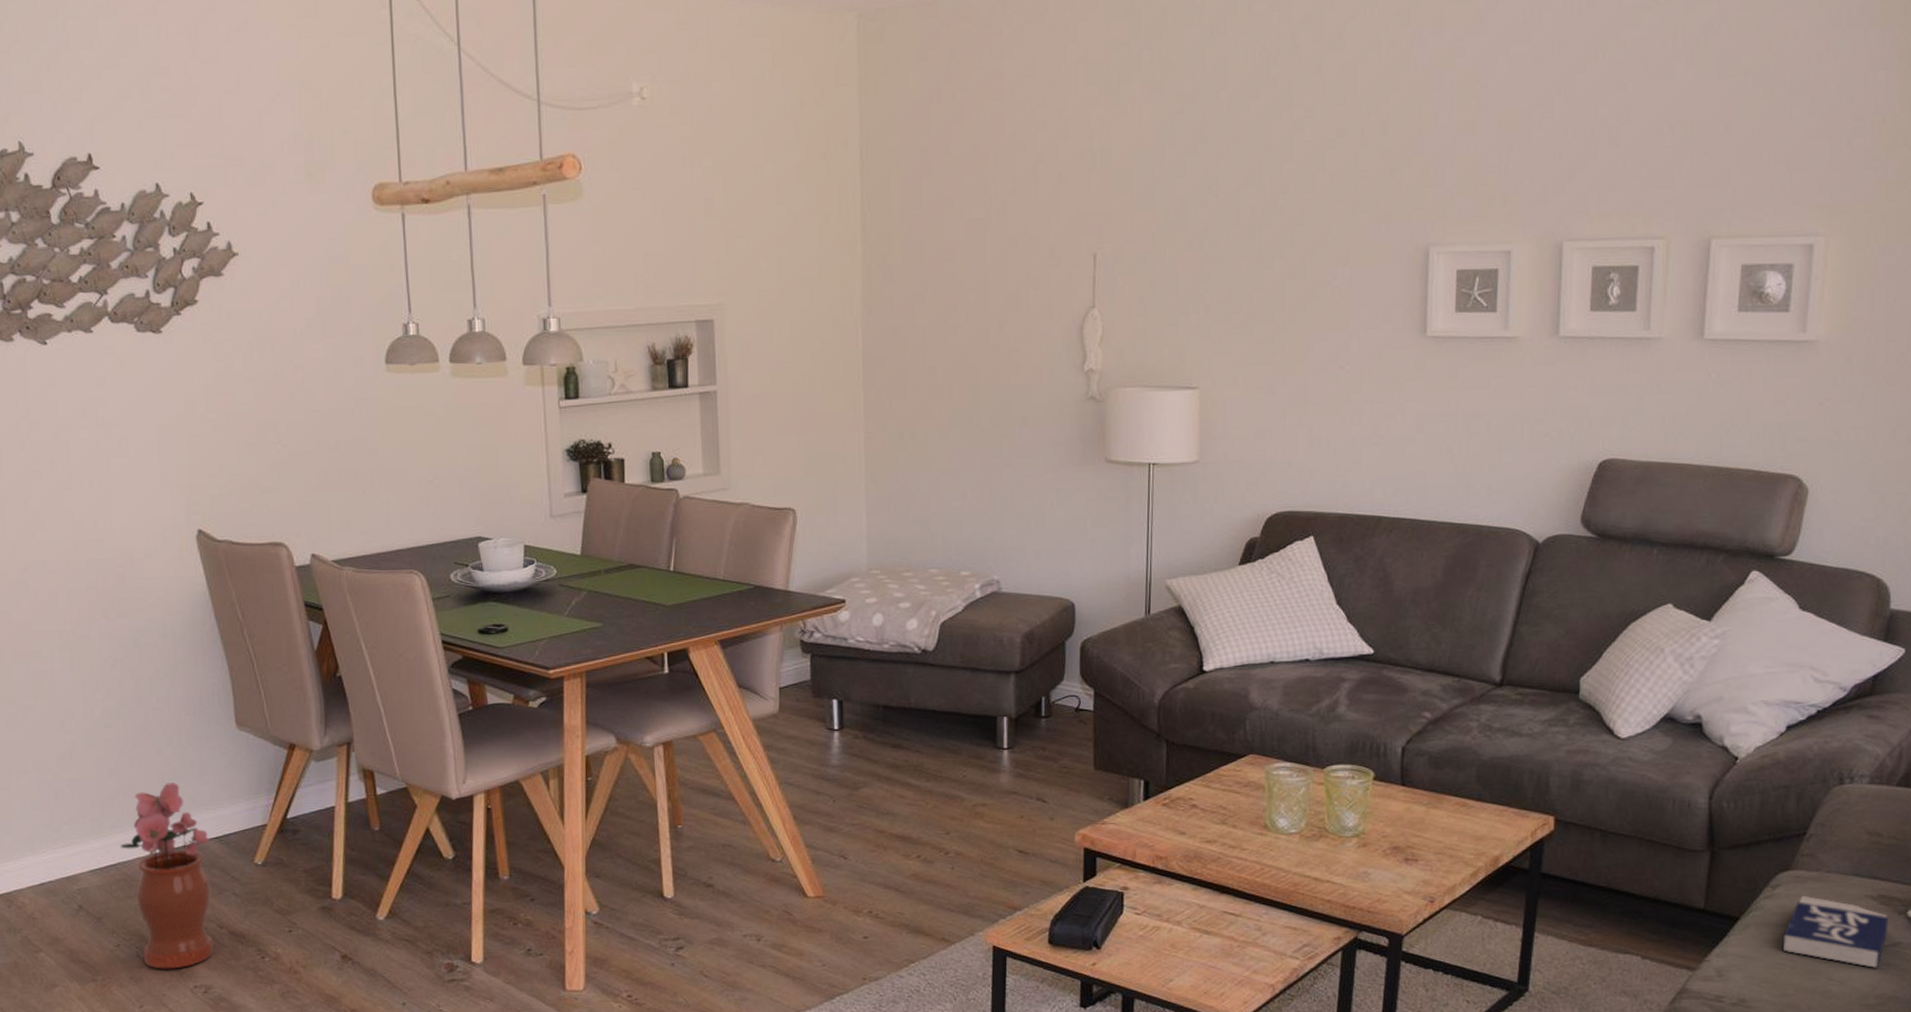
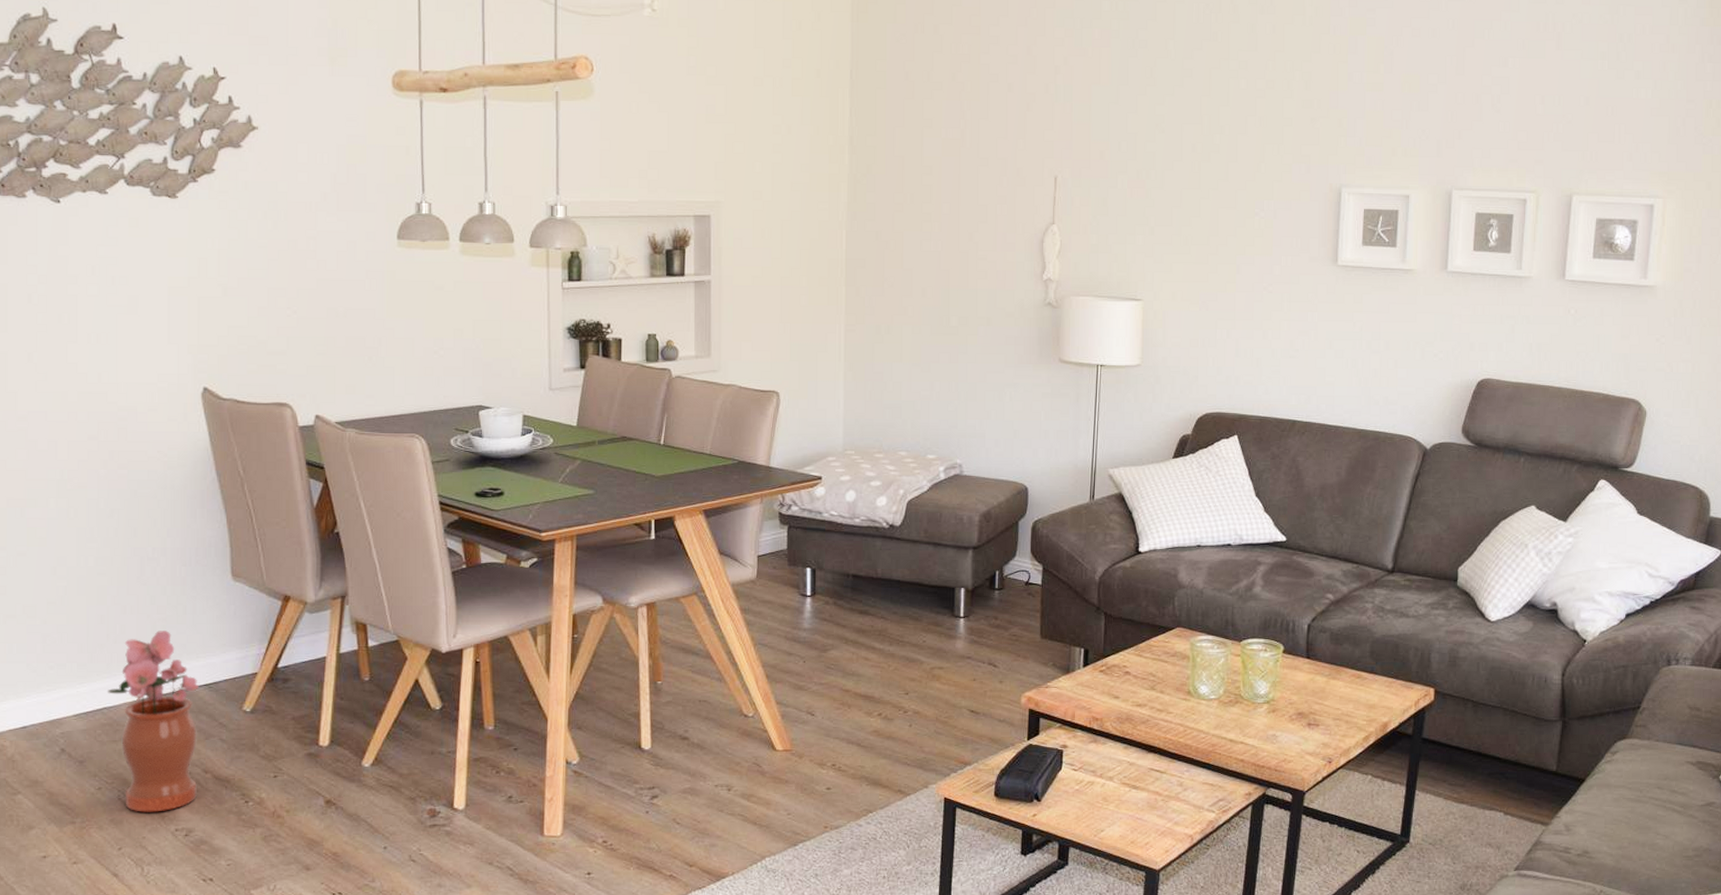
book: present [1782,896,1888,969] -> none [1619,761,1705,825]

